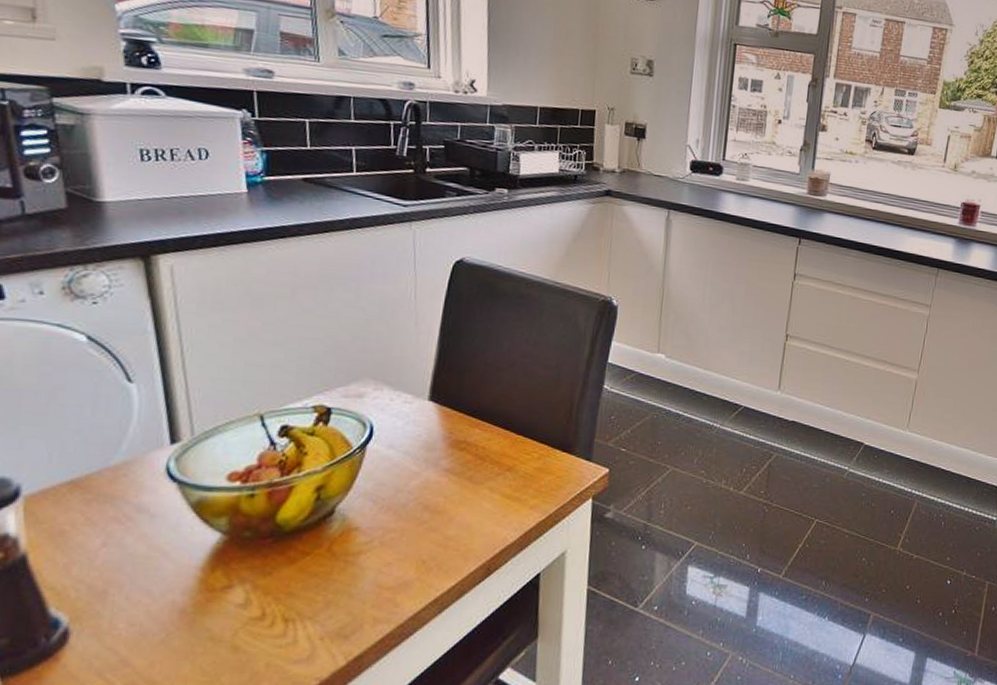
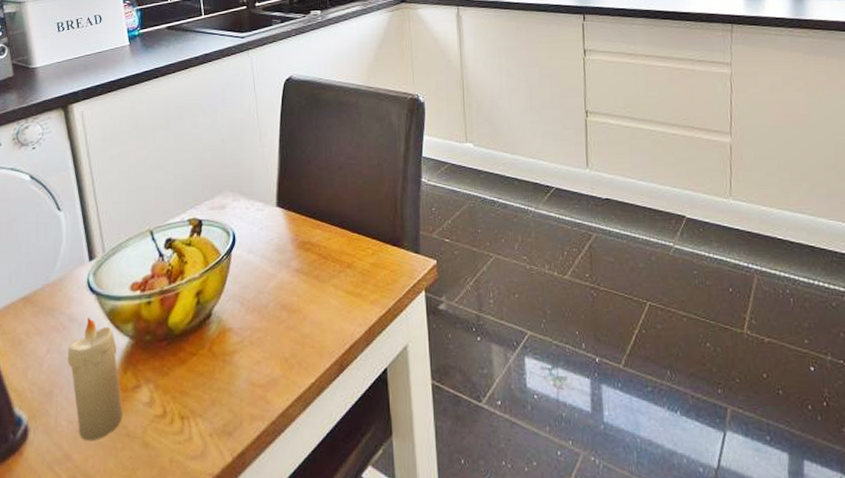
candle: none [131,509,206,646] -> present [67,318,122,441]

